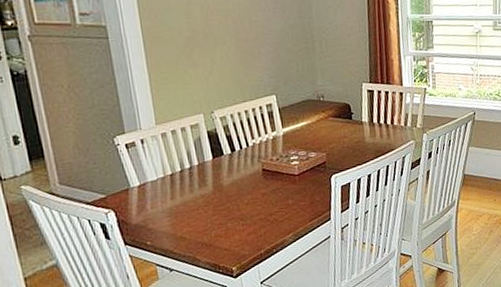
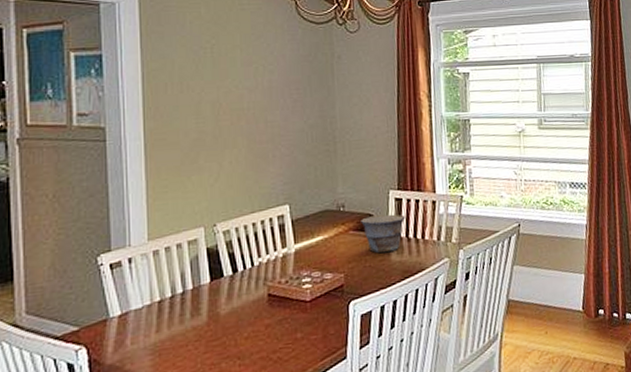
bowl: none [338,103,377,136] -> present [361,214,406,254]

